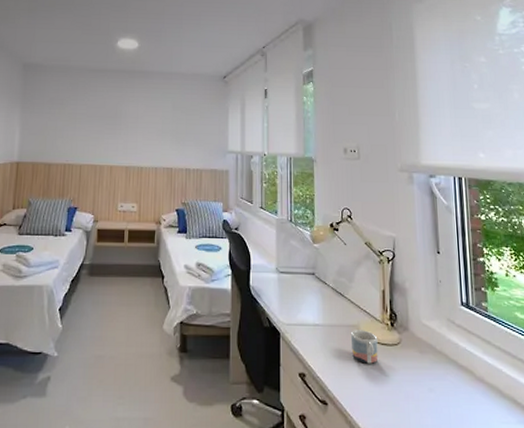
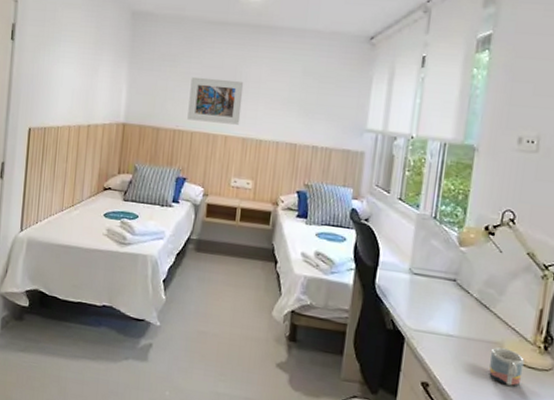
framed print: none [76,116,124,156] -> present [187,76,244,125]

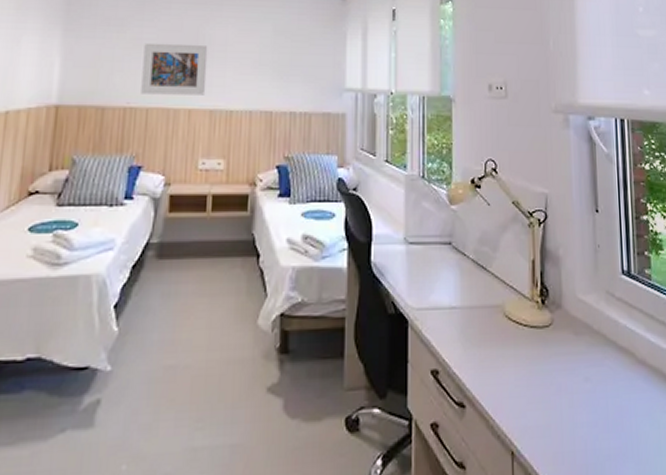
mug: present [489,347,525,387] -> none [493,310,527,353]

